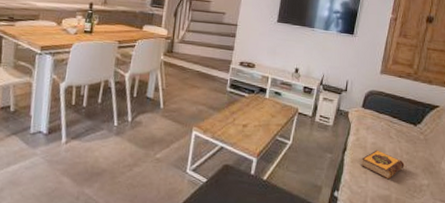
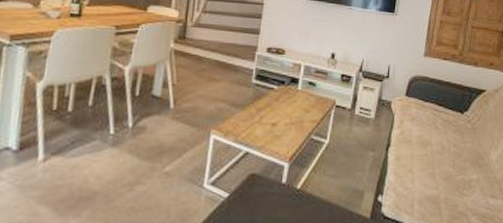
hardback book: present [361,150,405,179] -> none [406,143,453,176]

